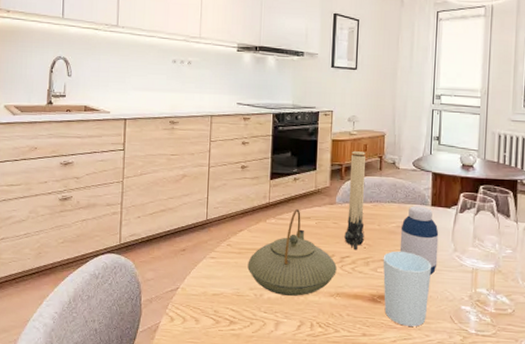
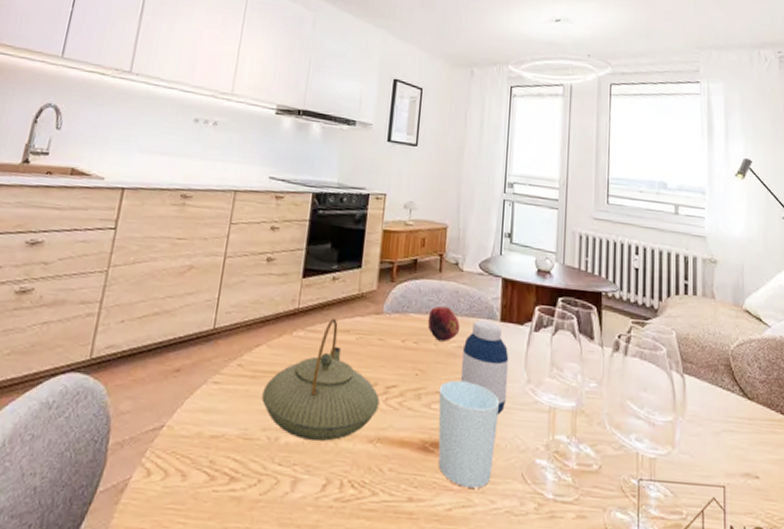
candle: present [344,151,365,251] -> none [391,246,423,378]
fruit: none [371,196,399,223] -> present [427,305,461,342]

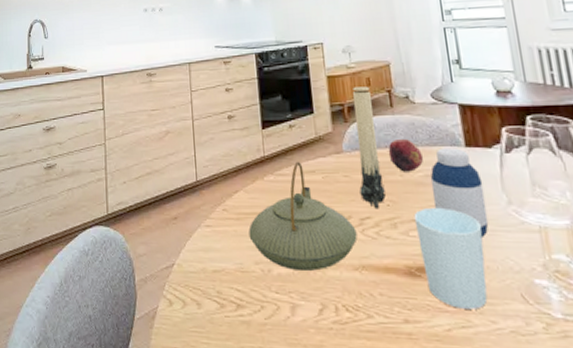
candle: none [391,246,423,378] -> present [352,86,386,209]

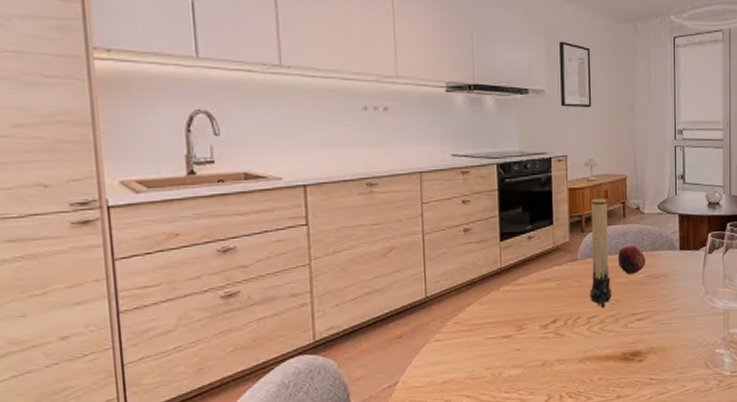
teapot: present [249,161,358,271] -> none [481,270,584,370]
cup: present [413,207,488,310] -> none [633,301,683,380]
medicine bottle: present [430,148,489,239] -> none [649,251,689,324]

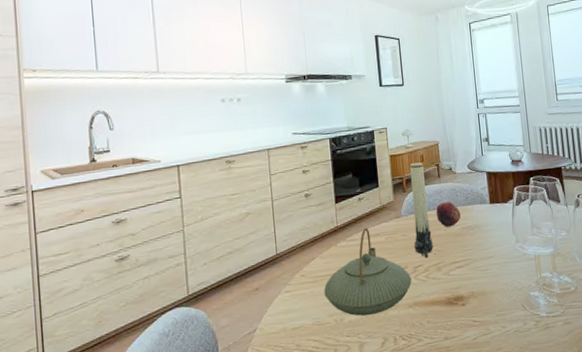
teapot: none [481,270,584,370] -> present [324,227,412,316]

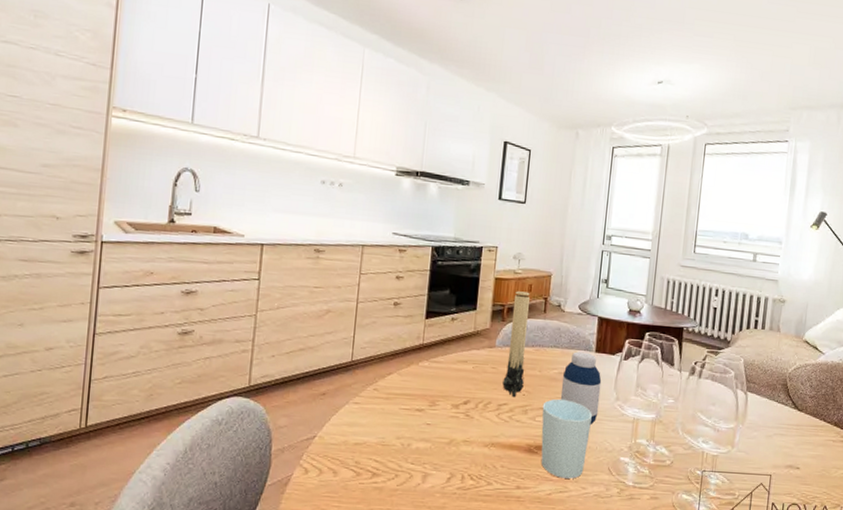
teapot: present [324,227,412,316] -> none [395,351,493,446]
fruit: present [436,201,461,227] -> none [533,340,562,369]
cup: none [453,250,501,322] -> present [541,399,592,479]
medicine bottle: none [465,205,504,270] -> present [560,351,602,425]

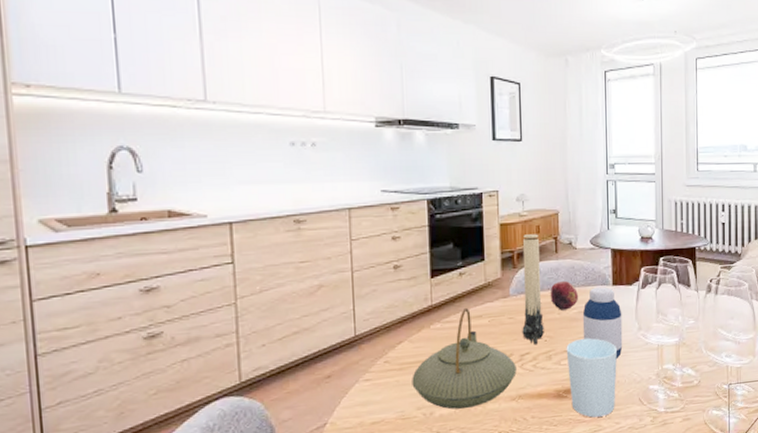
teapot: none [395,351,493,446] -> present [412,307,517,409]
fruit: none [533,340,562,369] -> present [550,280,579,311]

